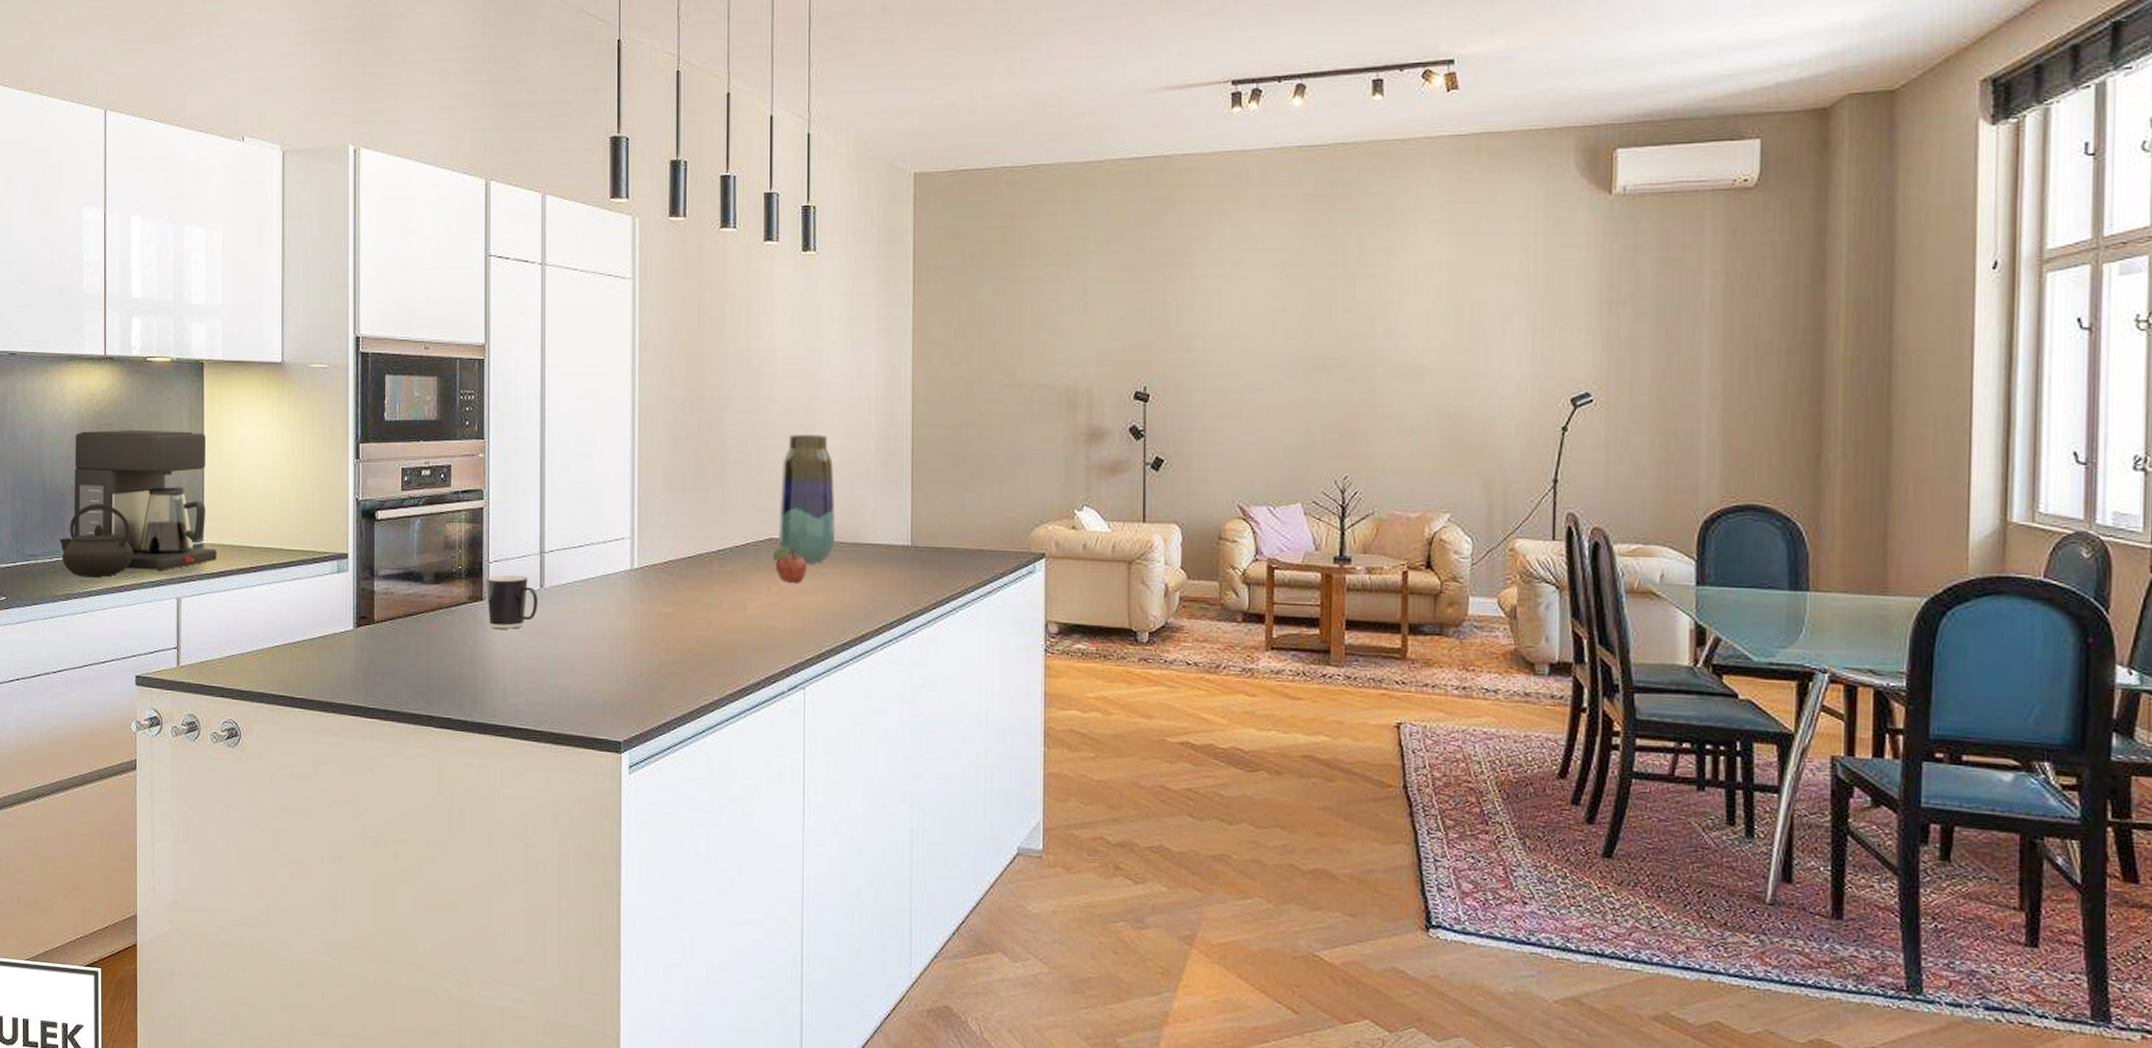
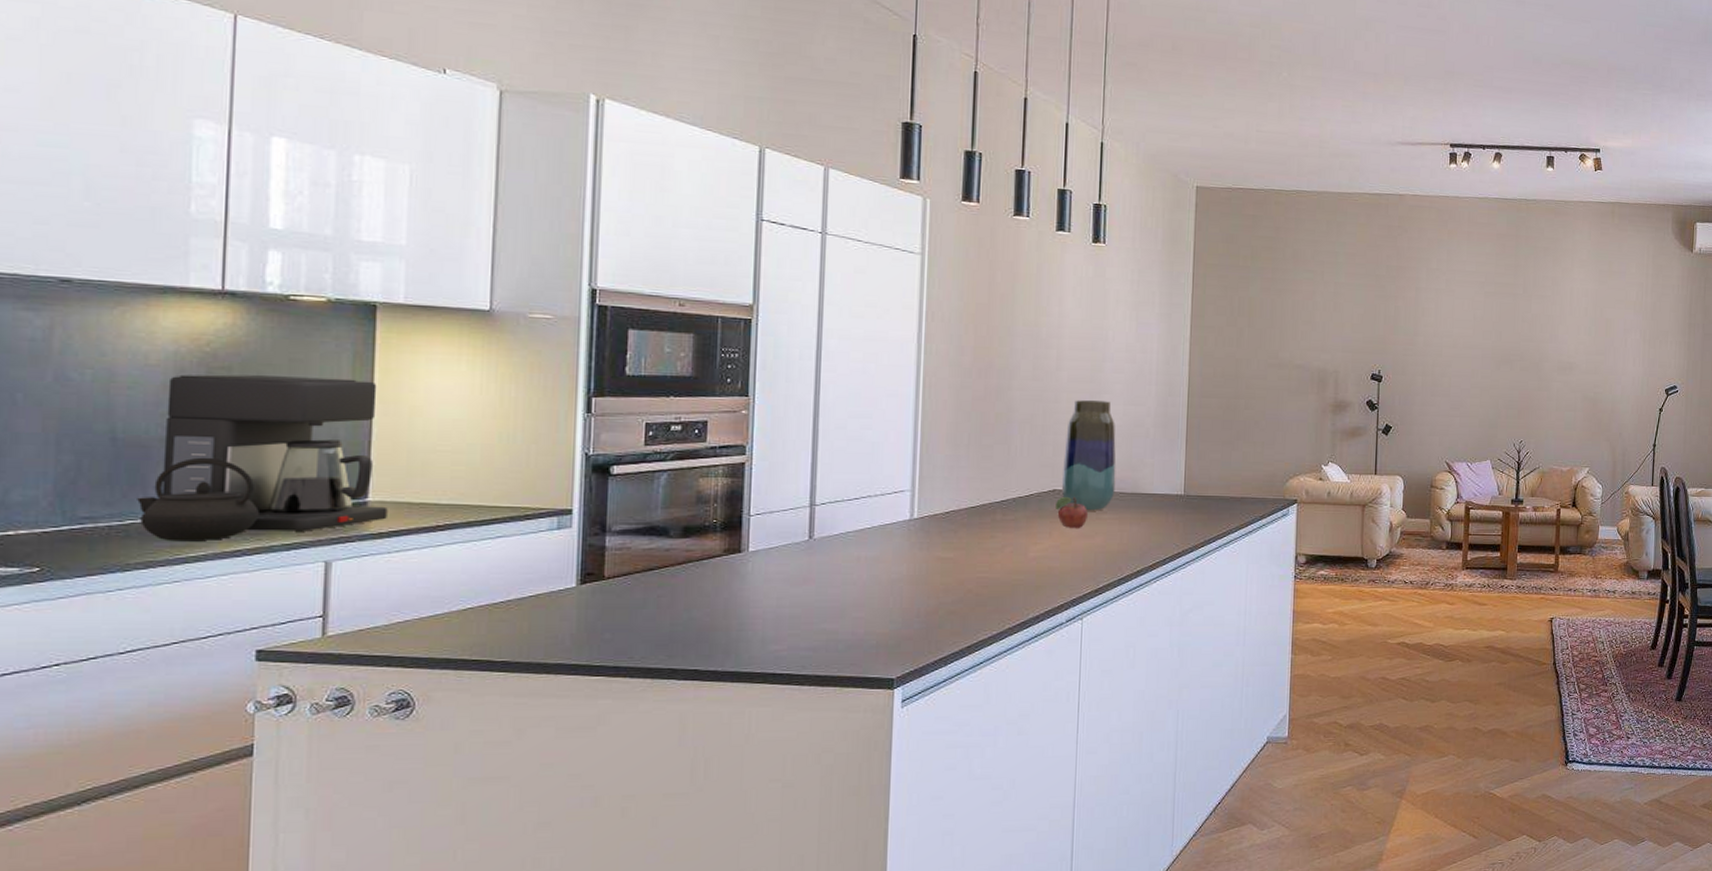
mug: present [486,575,538,629] -> none [746,528,806,579]

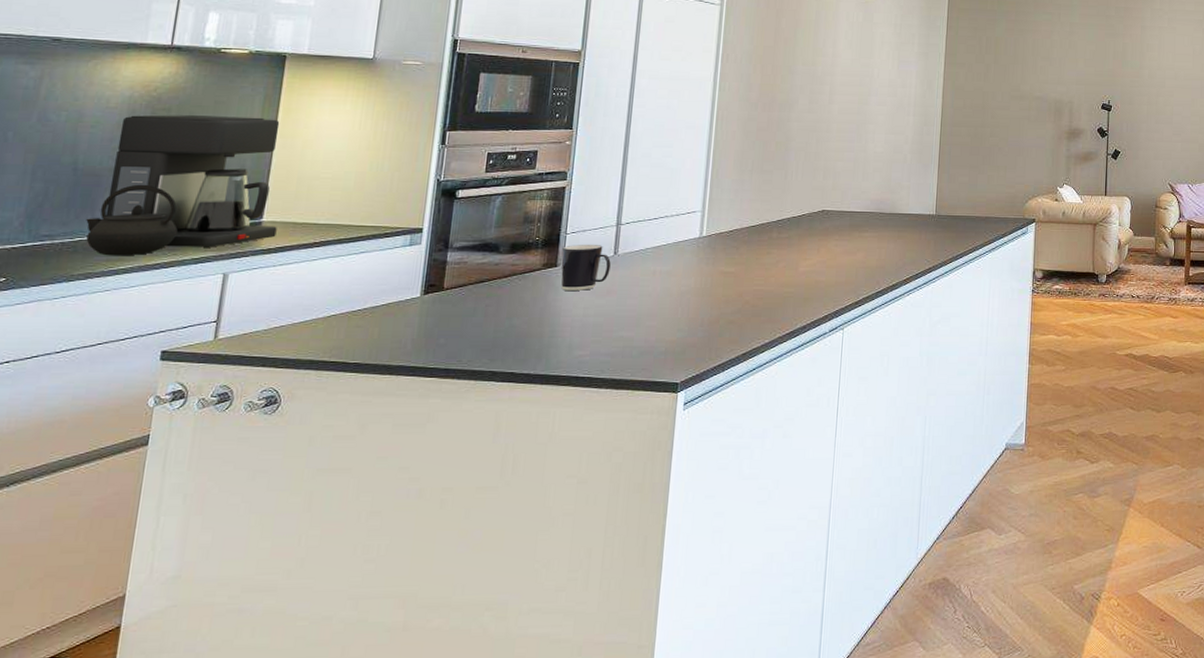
mug: none [746,528,806,579] -> present [561,245,611,290]
fruit: present [1056,496,1089,529] -> none [824,216,852,246]
vase: present [1061,400,1116,511] -> none [829,130,878,230]

